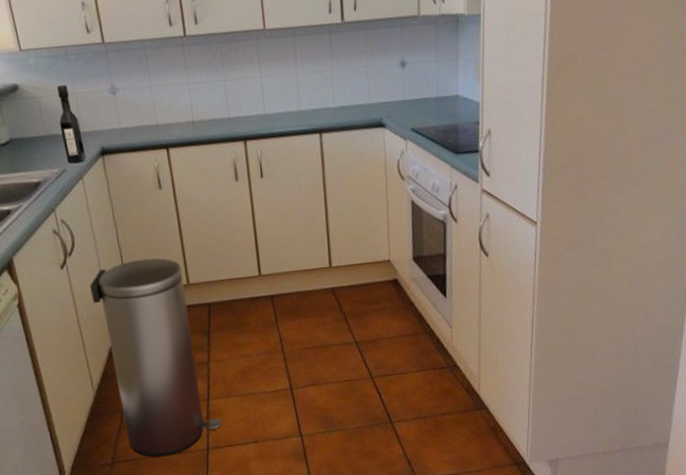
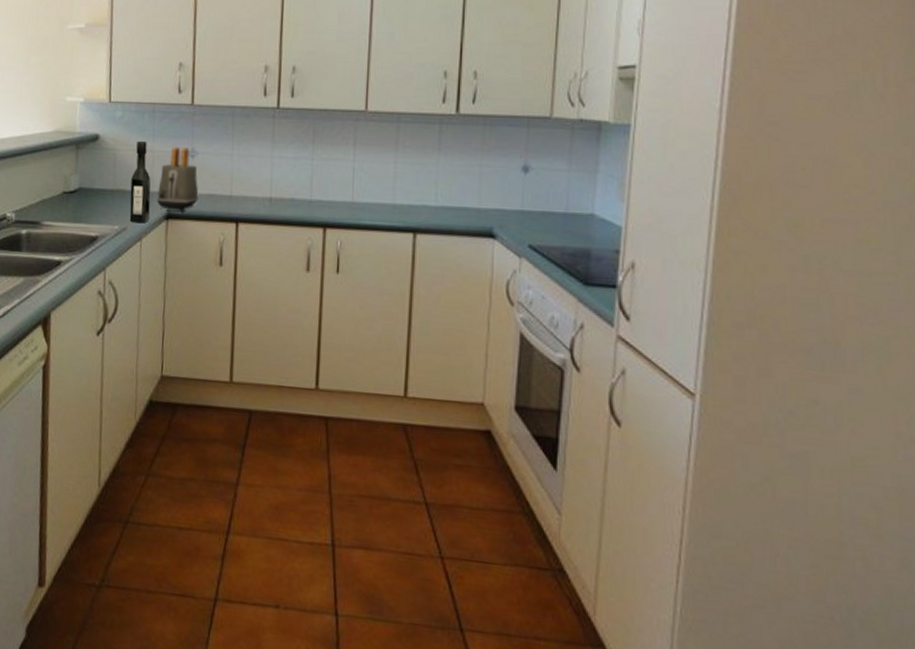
toaster: none [86,85,128,147] -> present [156,147,199,212]
pedal bin: present [90,258,222,457] -> none [121,341,239,595]

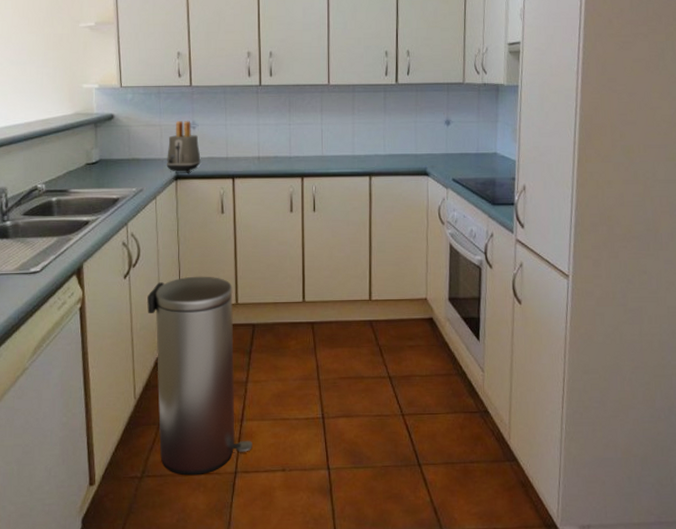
pedal bin: none [121,341,239,595] -> present [147,276,252,476]
bottle: present [129,140,151,224] -> none [144,117,161,185]

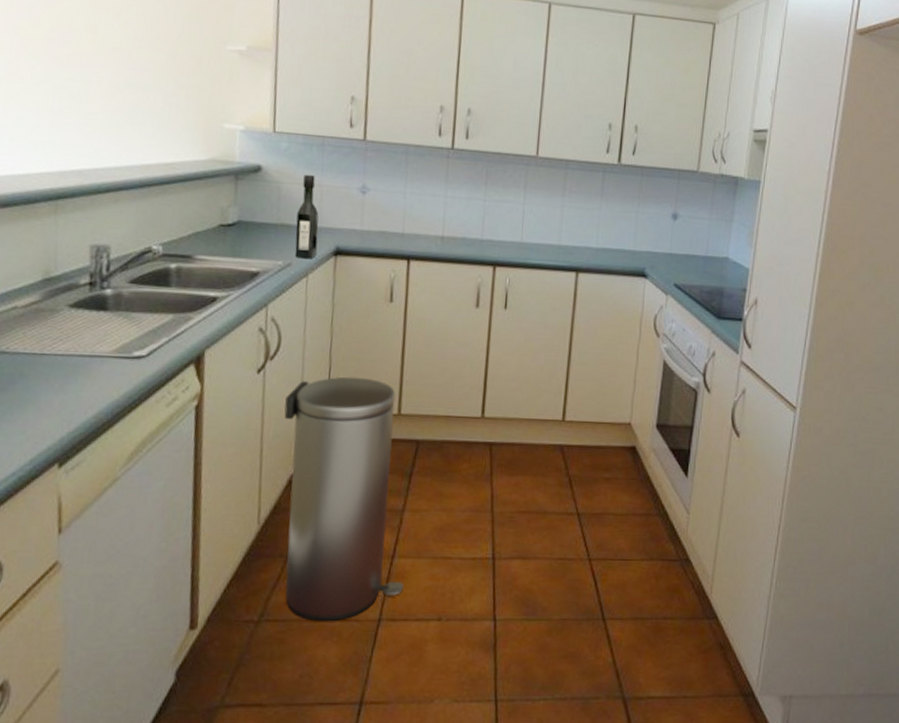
bottle: none [144,117,161,185] -> present [294,174,319,259]
toaster: present [166,121,201,173] -> none [324,182,369,249]

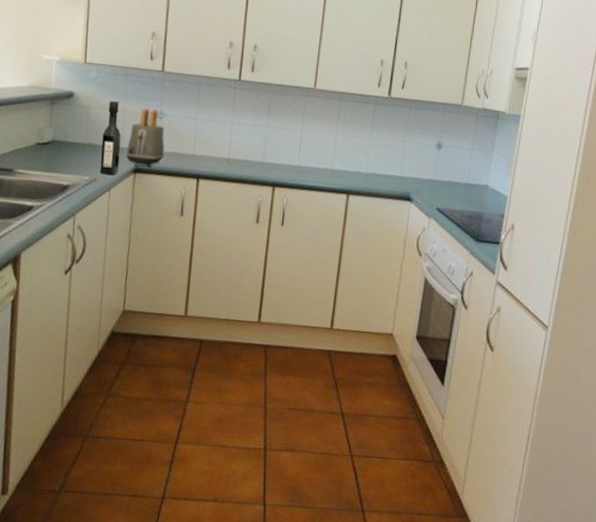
pedal bin: present [284,376,404,622] -> none [82,280,185,496]
toaster: none [324,182,369,249] -> present [125,108,165,167]

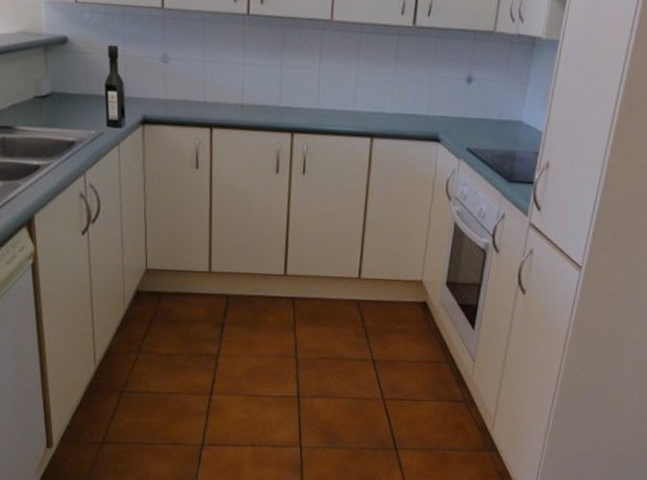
toaster: present [125,108,165,167] -> none [131,52,173,118]

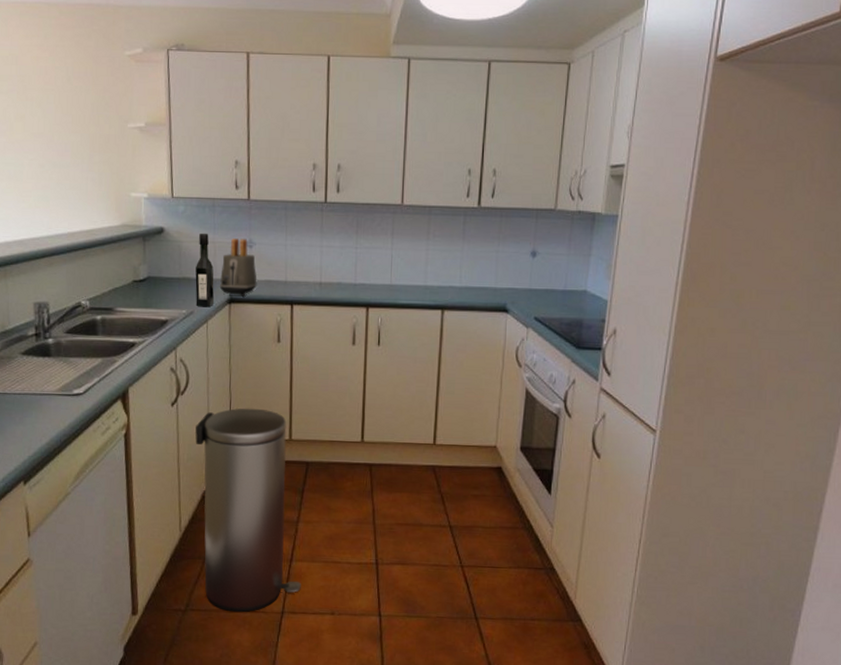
pedal bin: none [109,238,222,445] -> present [195,408,301,613]
toaster: none [131,52,173,118] -> present [219,238,257,297]

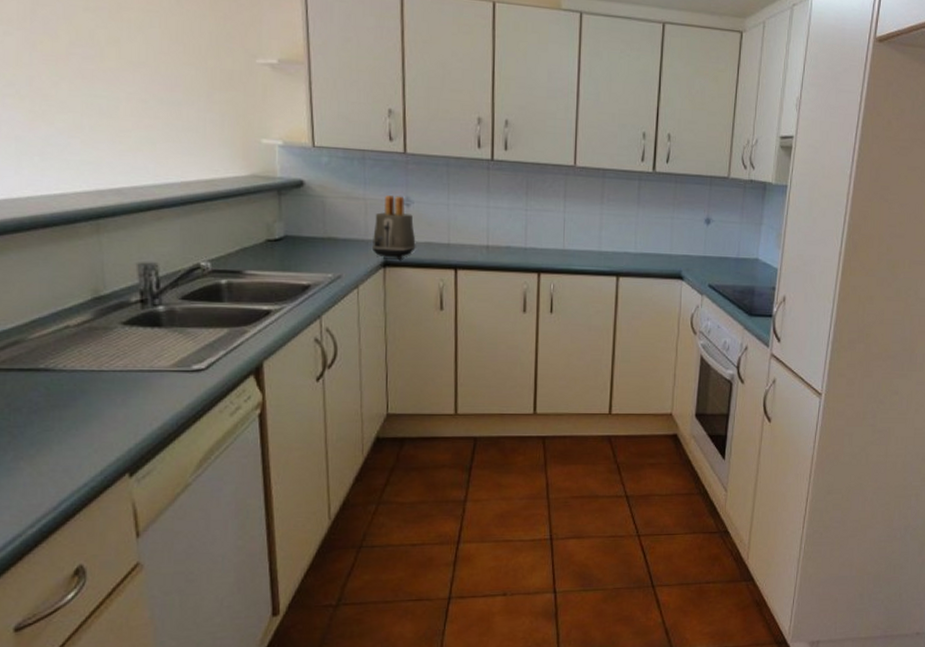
bottle: present [195,233,214,308] -> none [343,188,366,271]
pedal bin: present [195,408,301,613] -> none [346,381,470,603]

